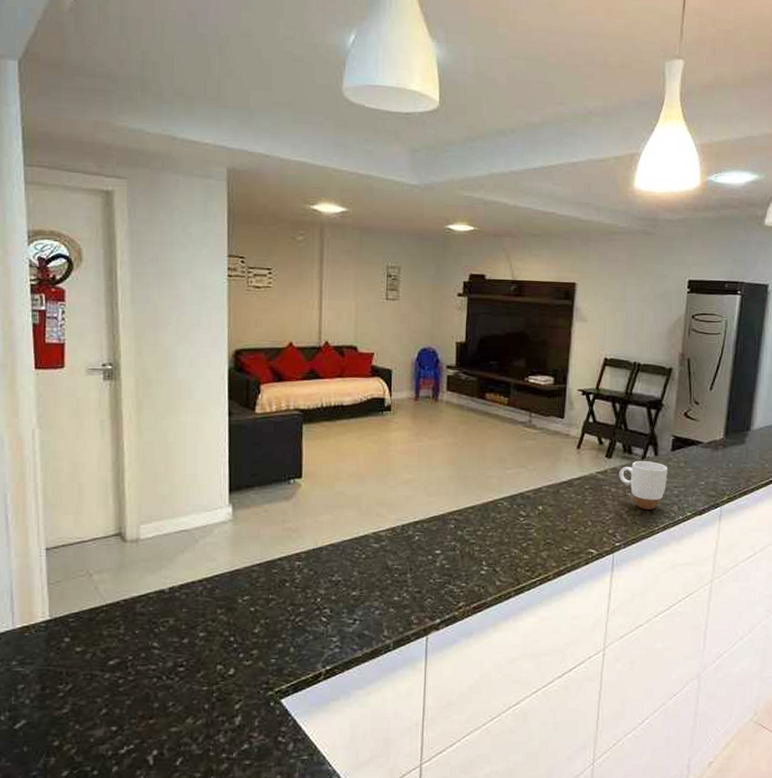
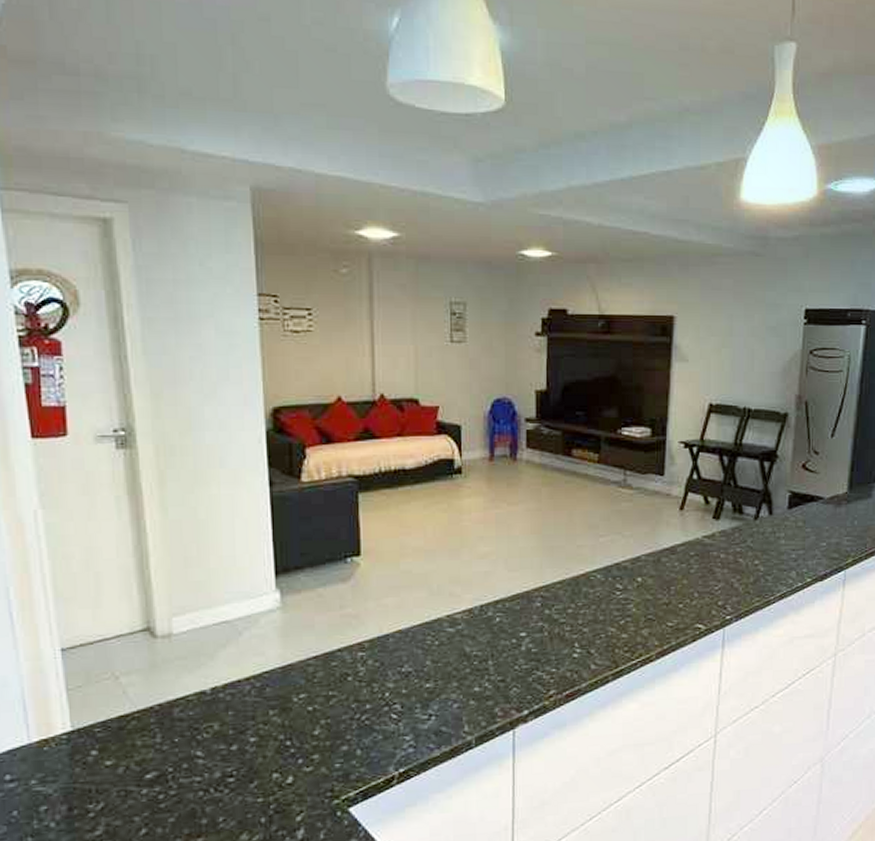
mug: present [619,461,668,510] -> none [729,521,785,577]

